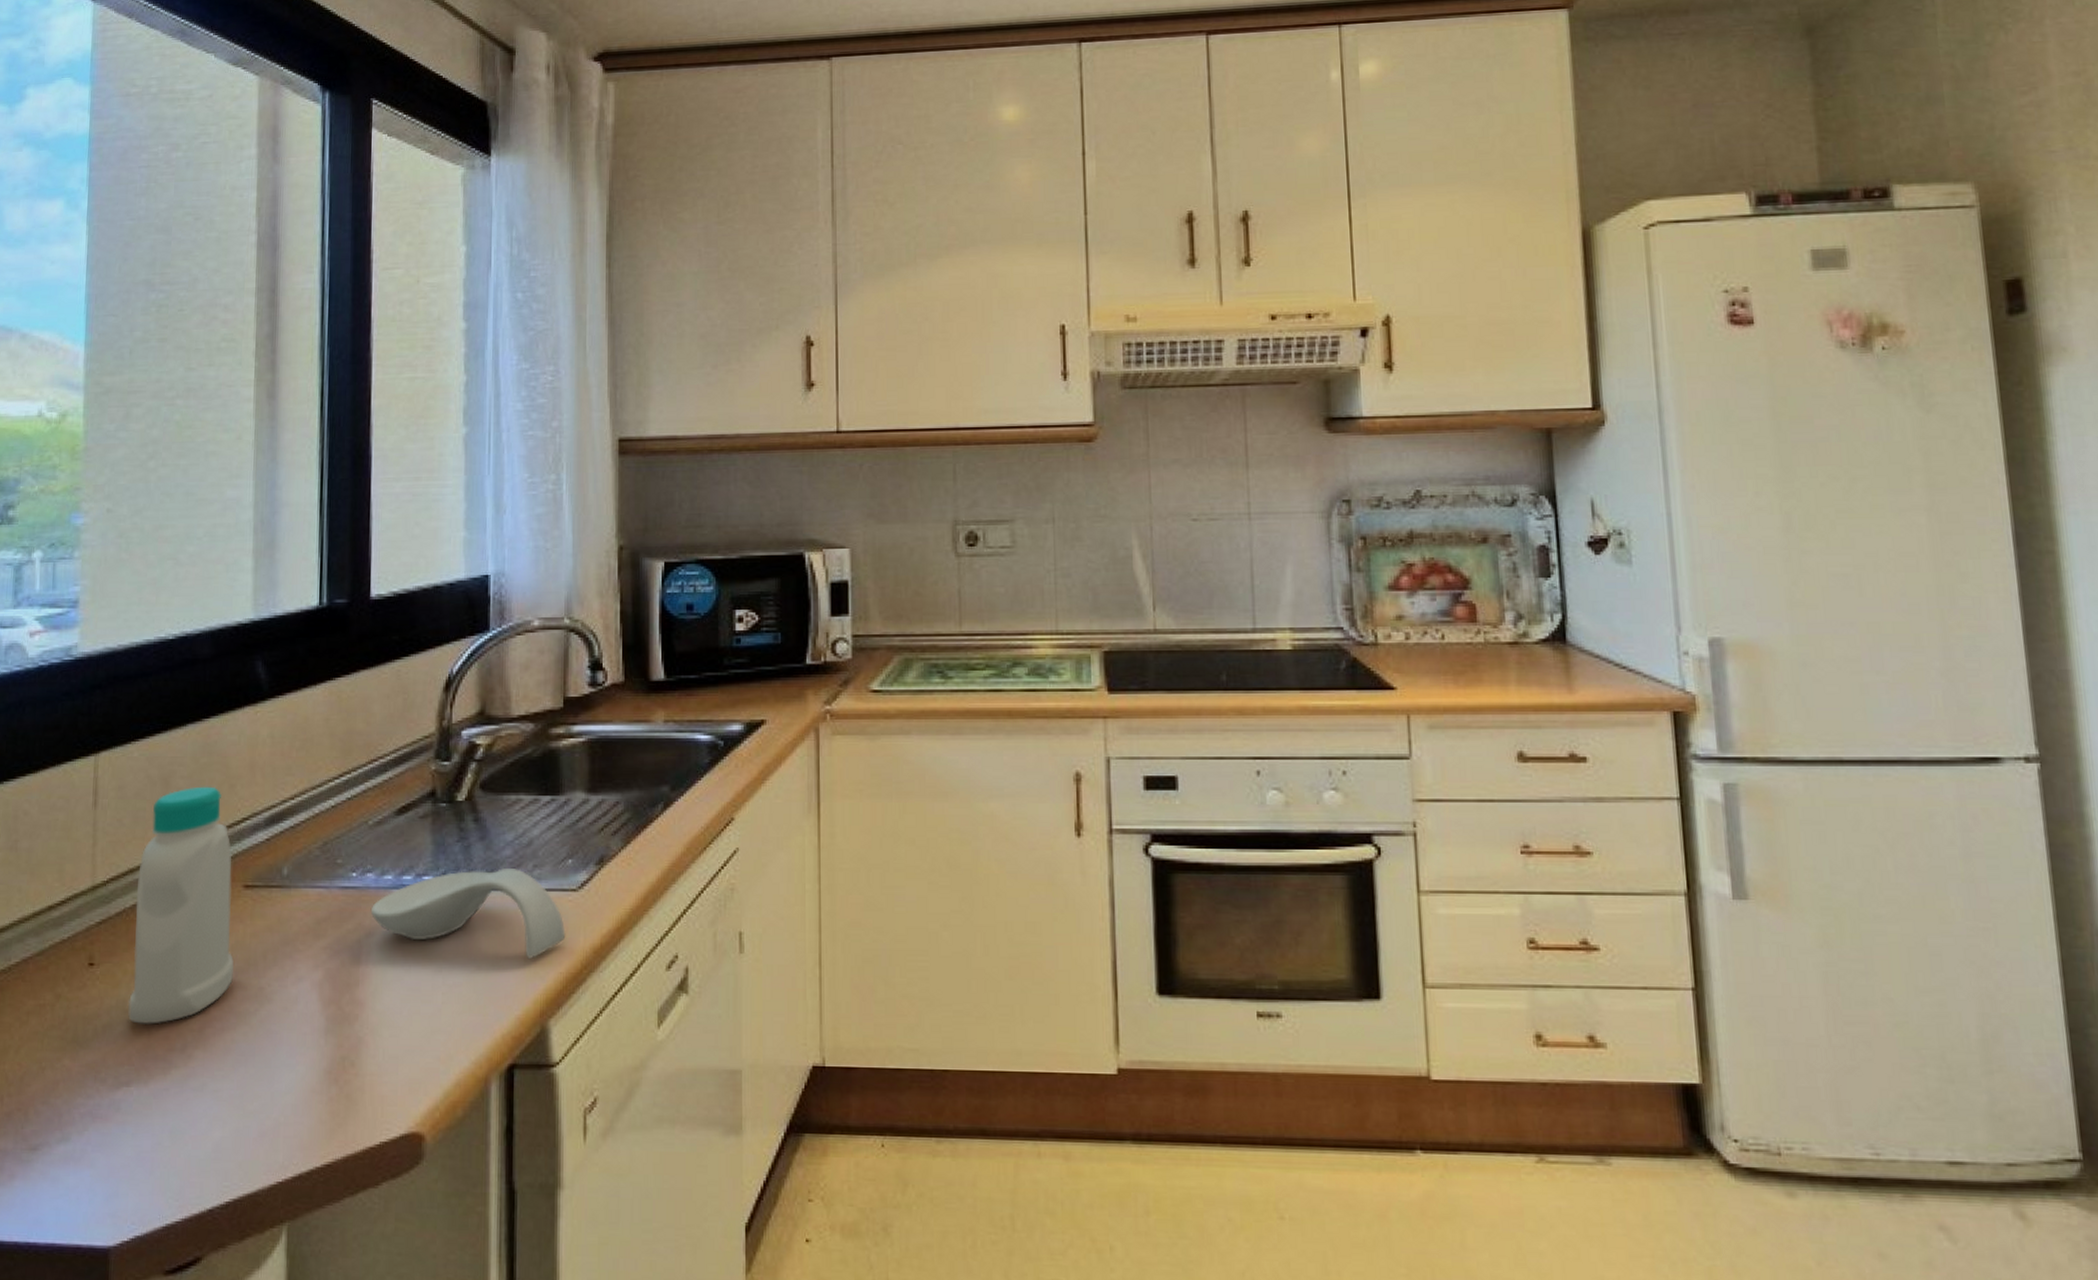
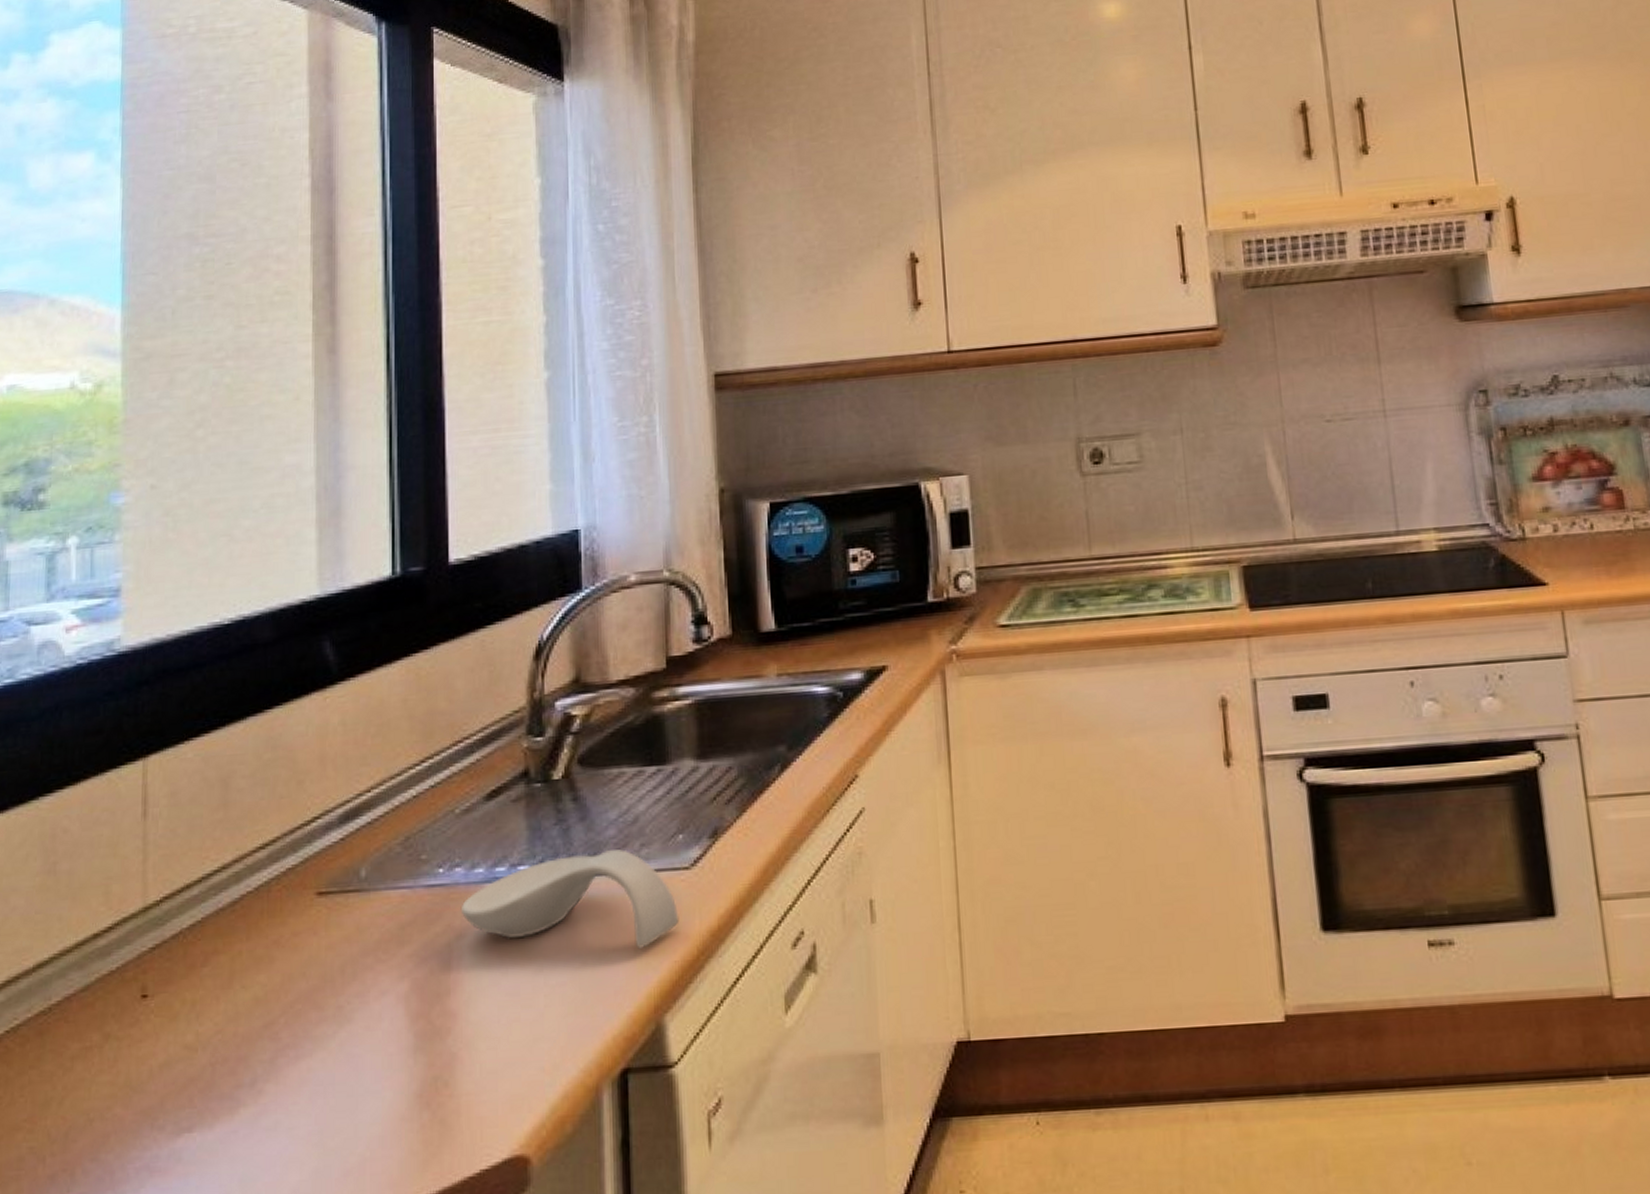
bottle: present [128,786,234,1024] -> none [188,784,307,1060]

